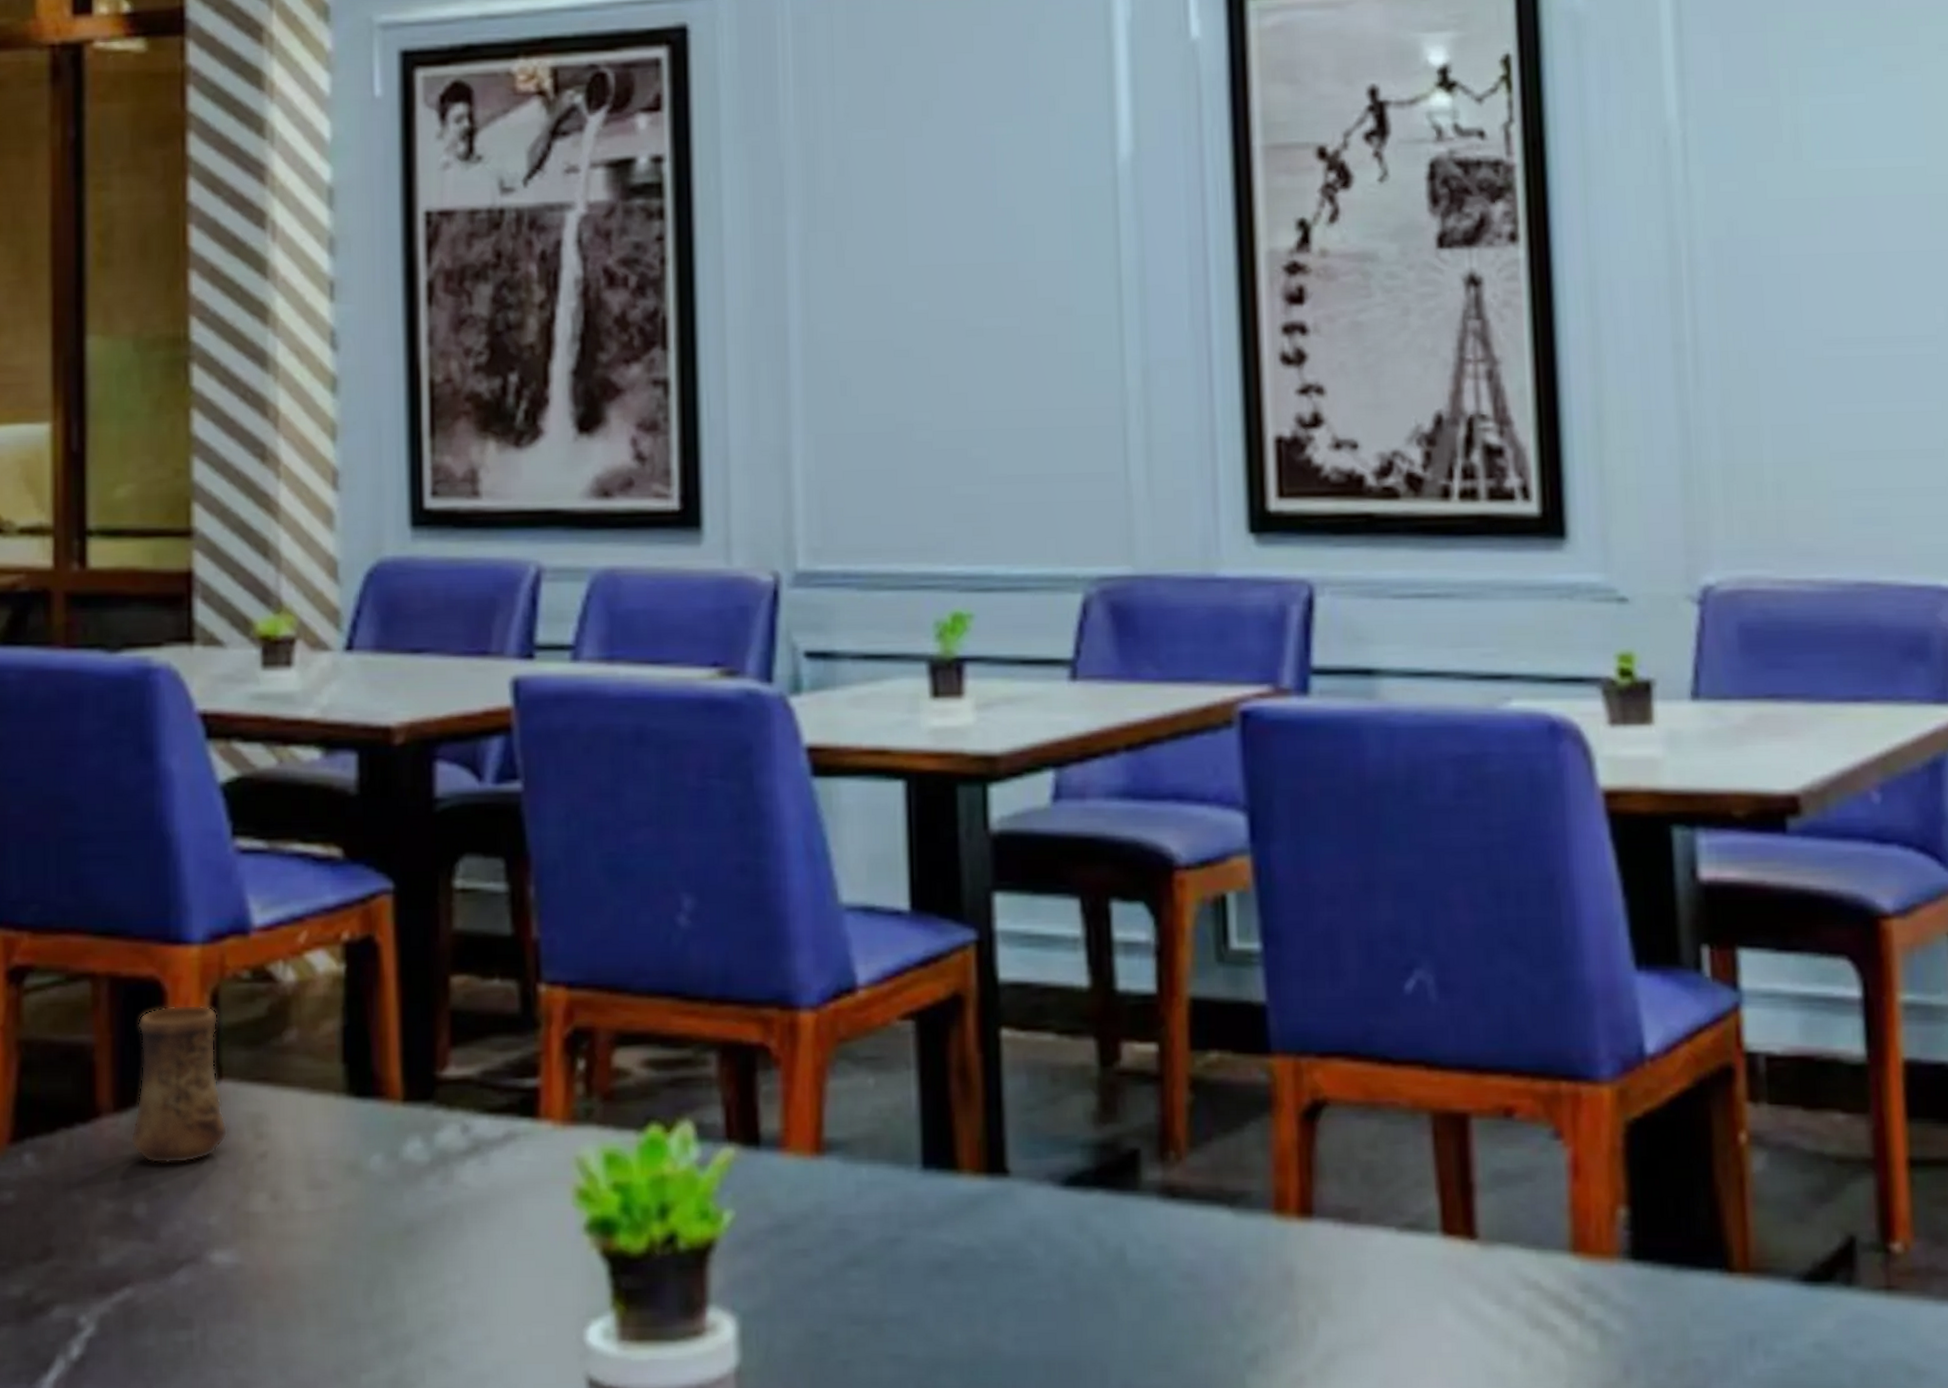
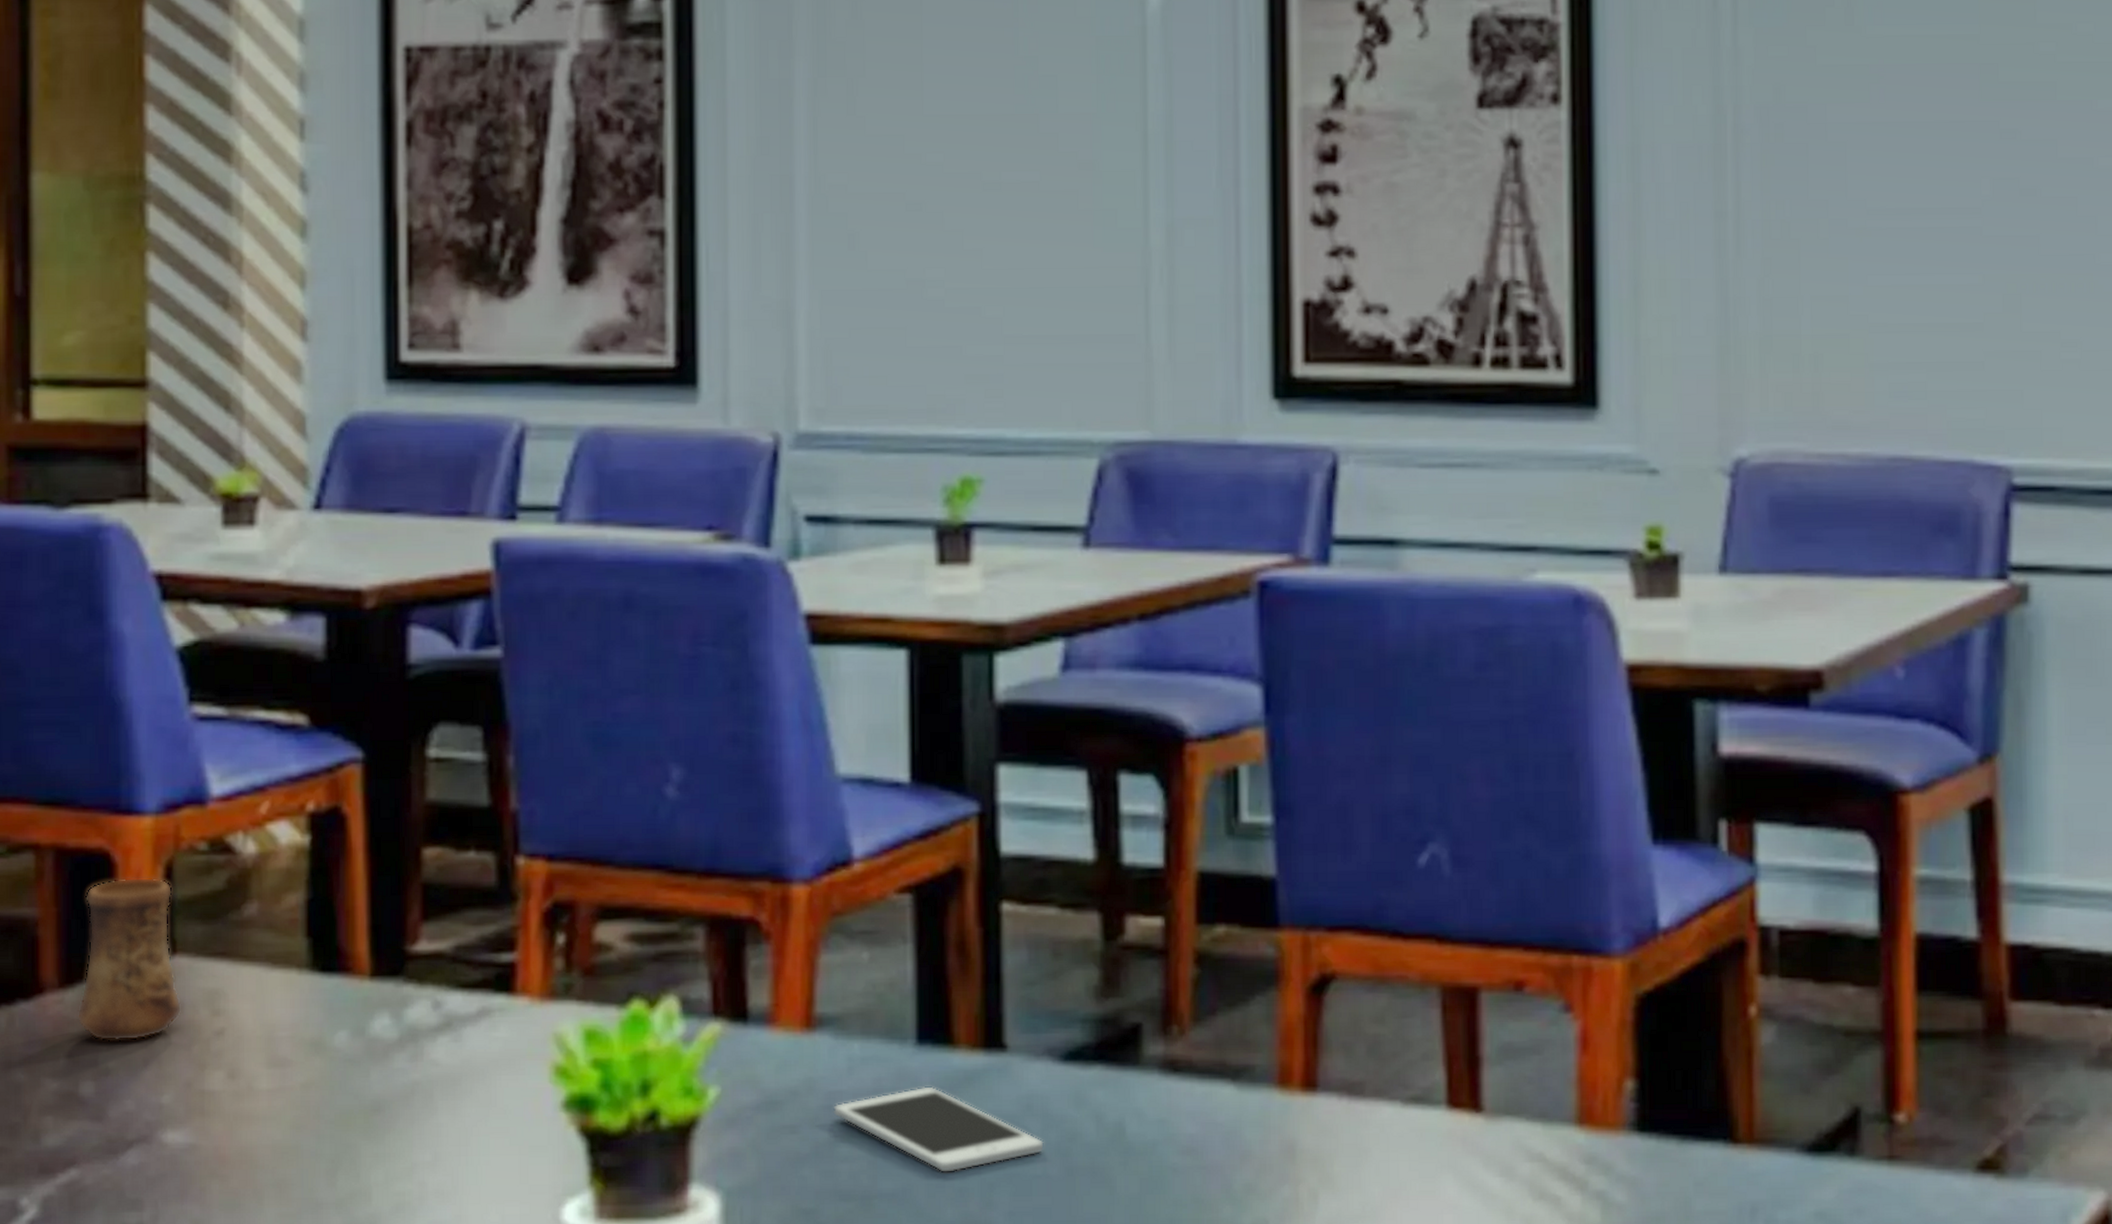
cell phone: none [843,1211,1049,1298] -> present [833,1086,1045,1174]

